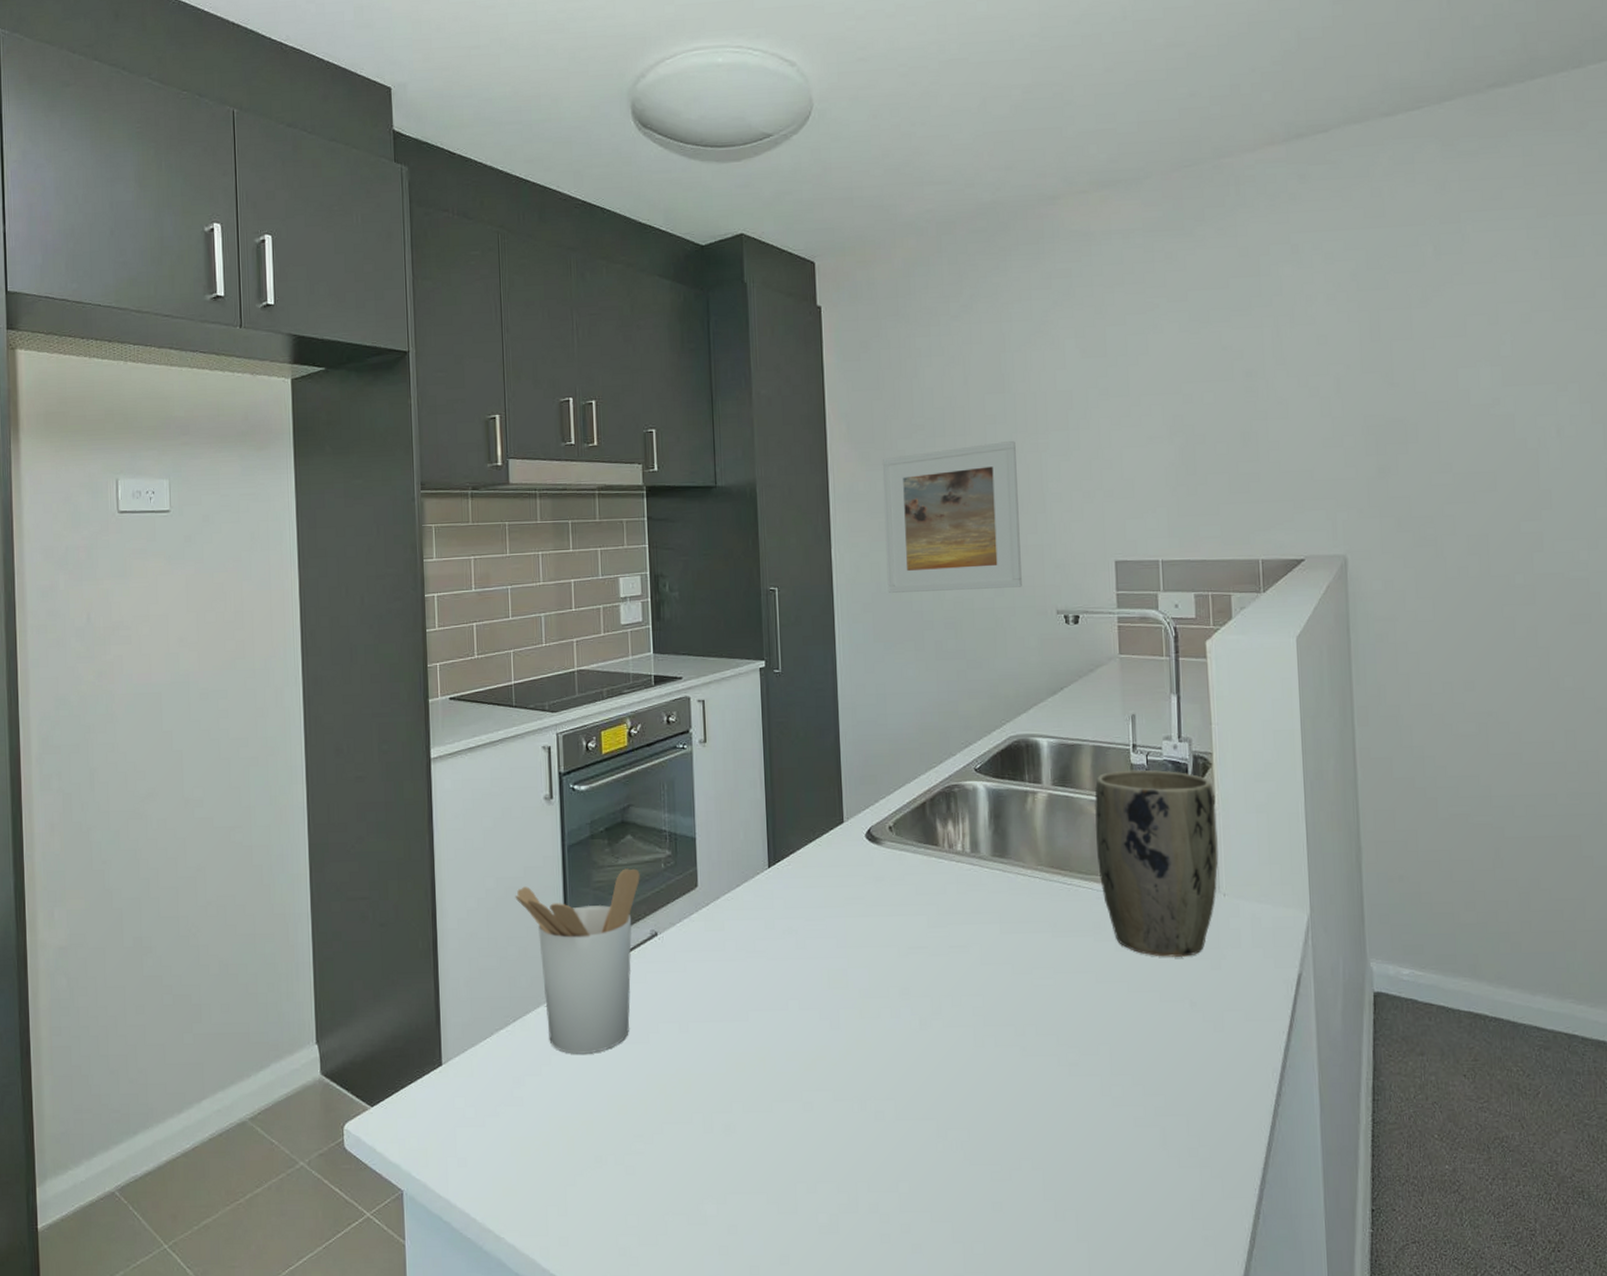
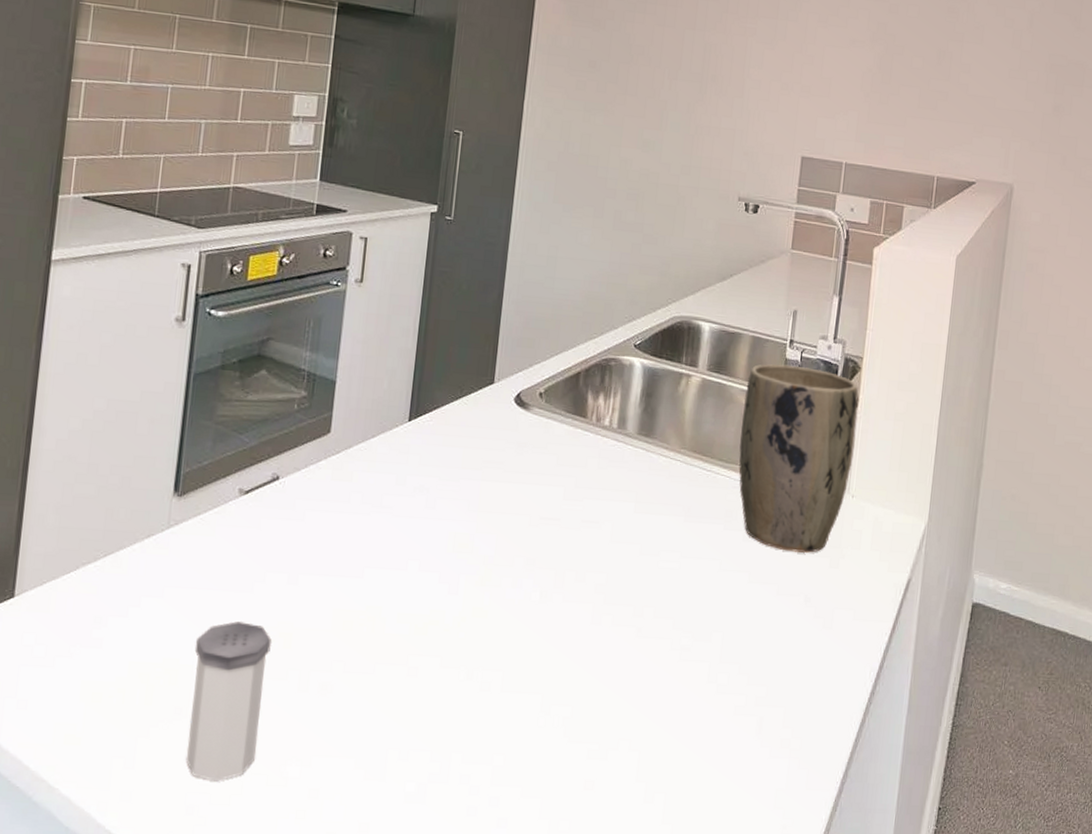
utensil holder: present [515,868,640,1054] -> none [126,405,270,598]
salt shaker: none [604,1072,674,1223] -> present [187,621,272,782]
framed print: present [882,441,1022,593] -> none [575,16,725,169]

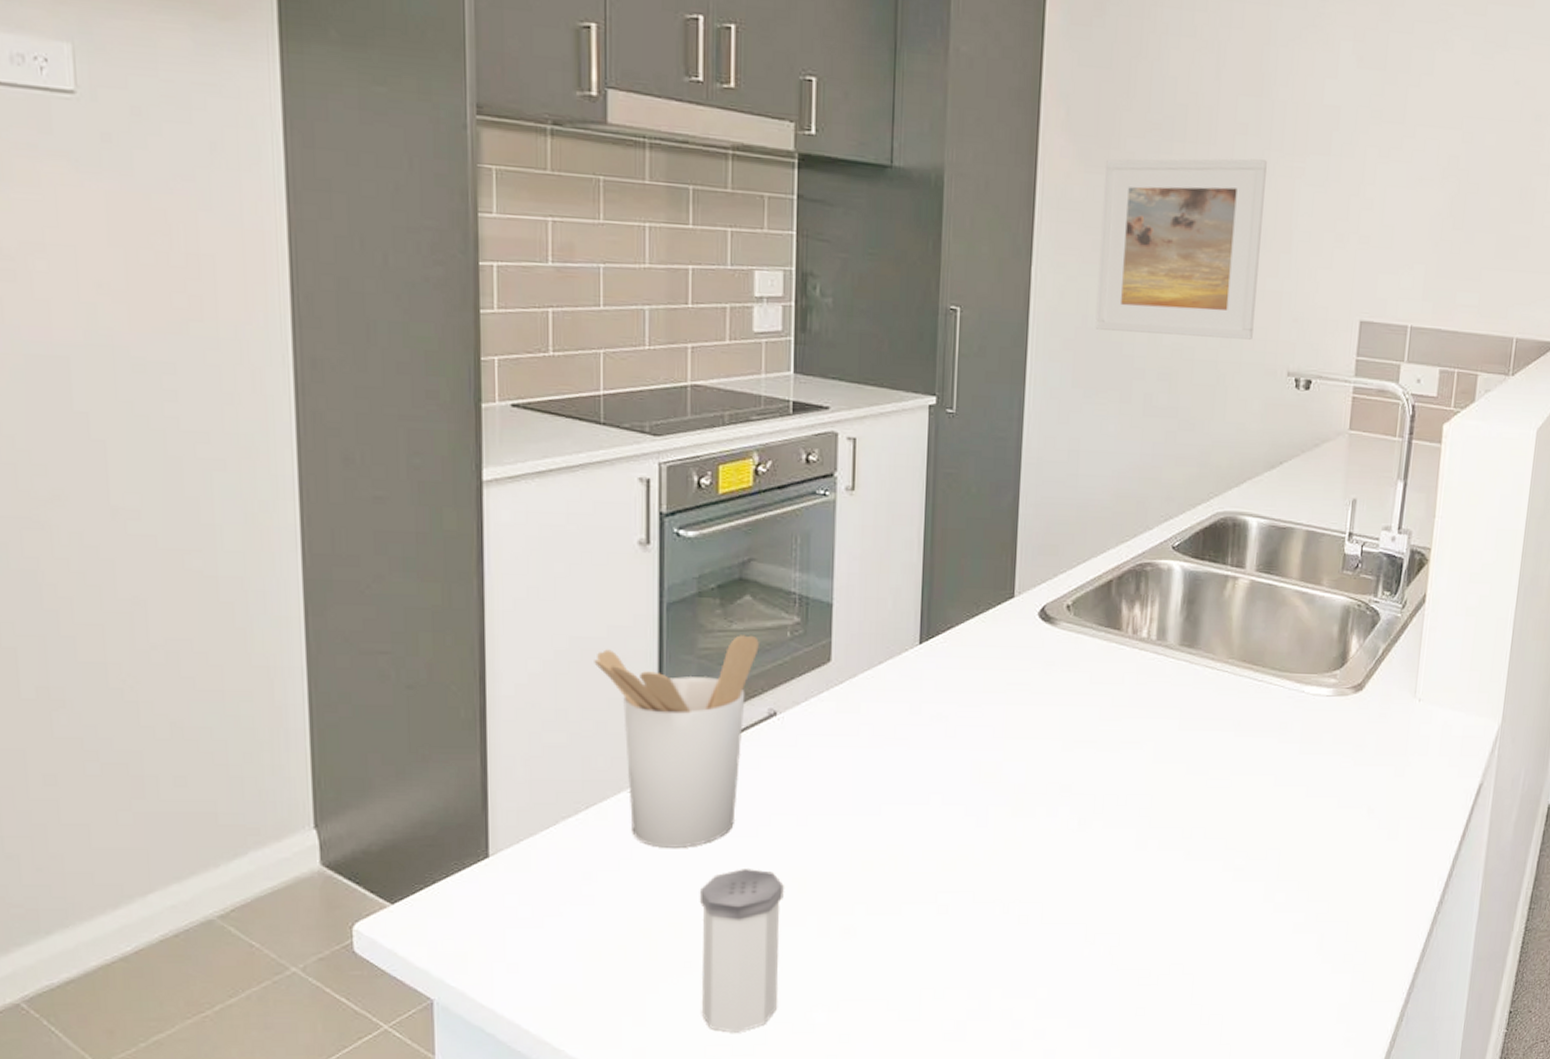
utensil holder: none [126,405,270,598] -> present [594,635,759,848]
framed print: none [575,16,725,169] -> present [1095,158,1267,340]
plant pot: present [739,364,859,554] -> none [1293,560,1426,763]

